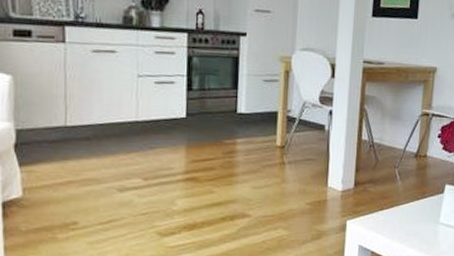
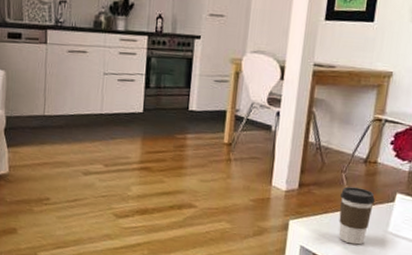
coffee cup: none [394,182,426,238] -> present [338,186,375,245]

